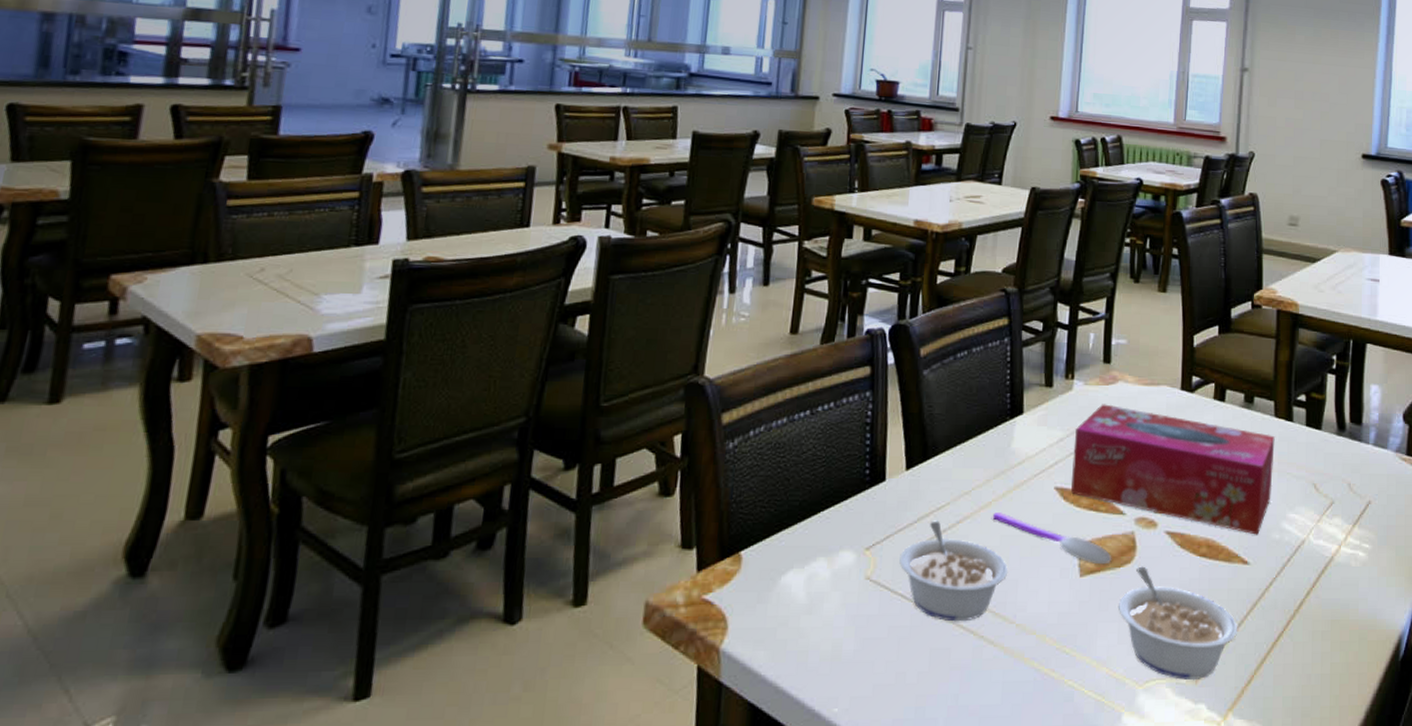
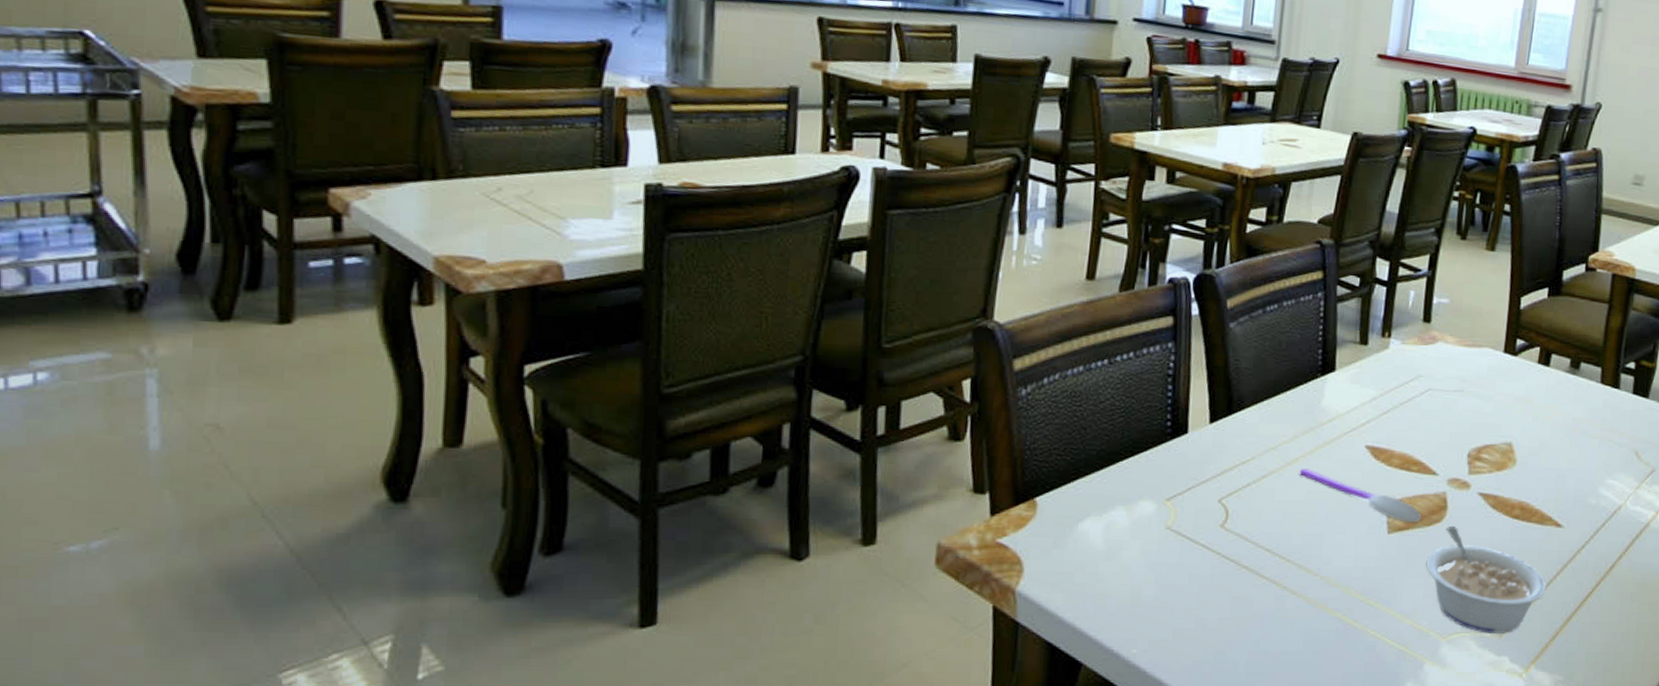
legume: present [899,520,1008,622] -> none [1201,474,1314,573]
tissue box: present [1070,404,1275,535] -> none [1381,364,1599,499]

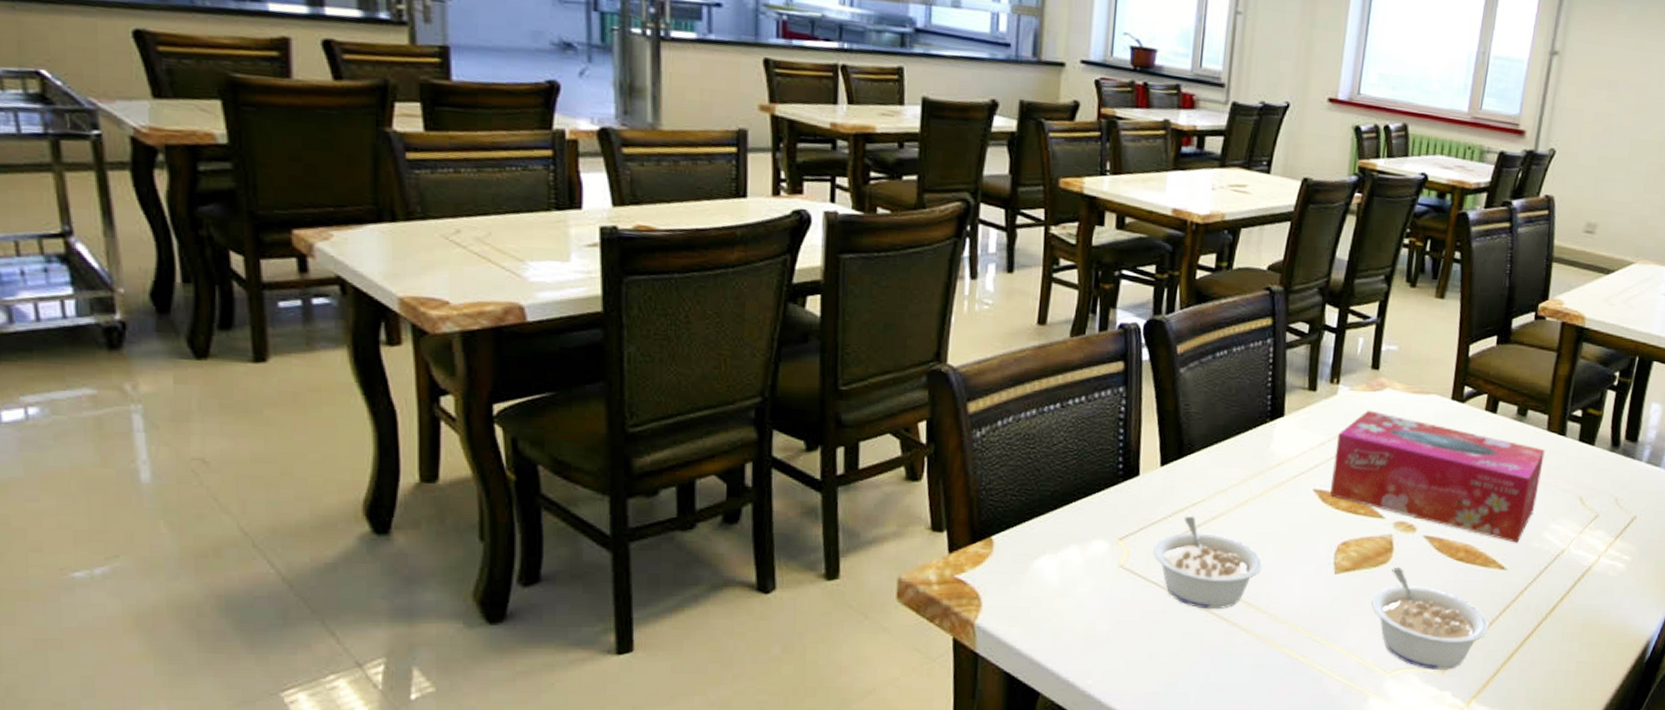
legume: none [1201,474,1314,573] -> present [1153,515,1263,610]
spoon: present [1299,468,1422,523] -> none [1248,511,1368,564]
tissue box: none [1381,364,1599,499] -> present [1329,410,1545,543]

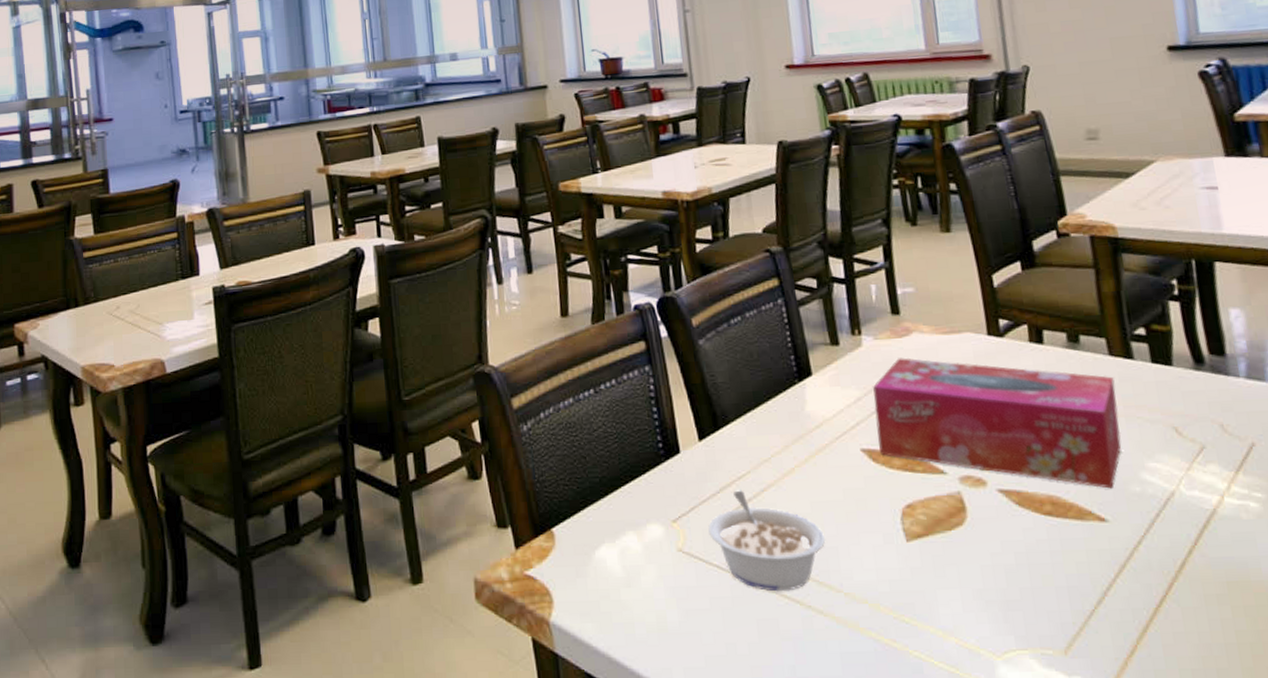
legume: present [1371,567,1490,671] -> none [956,528,1107,651]

